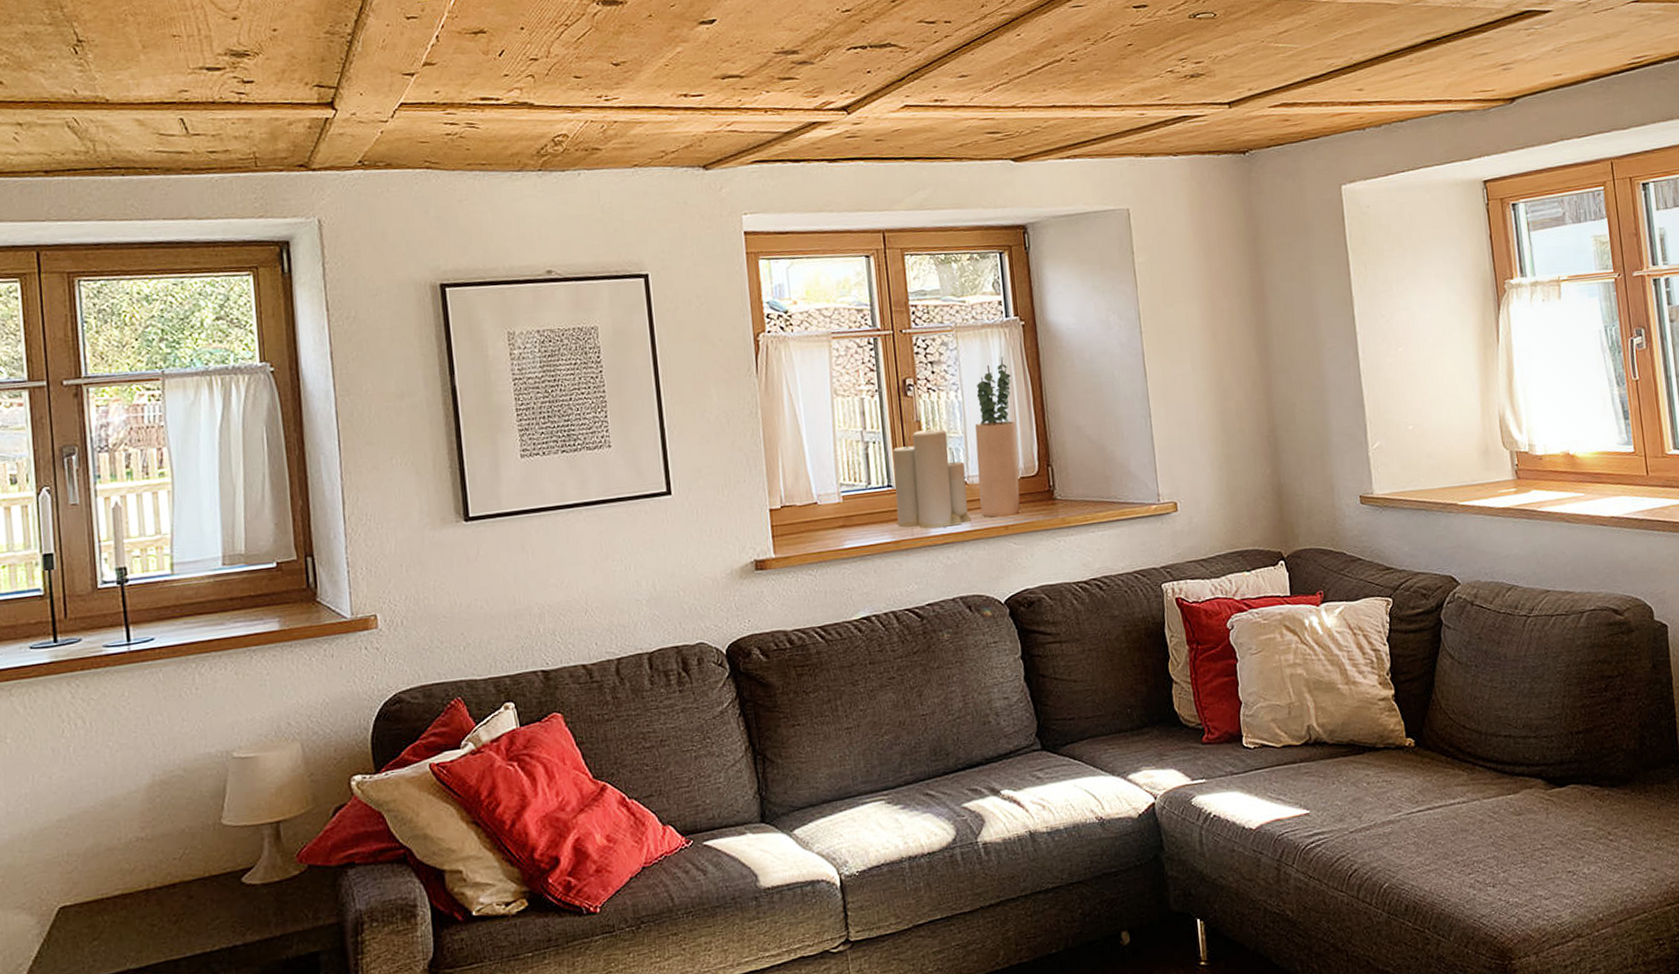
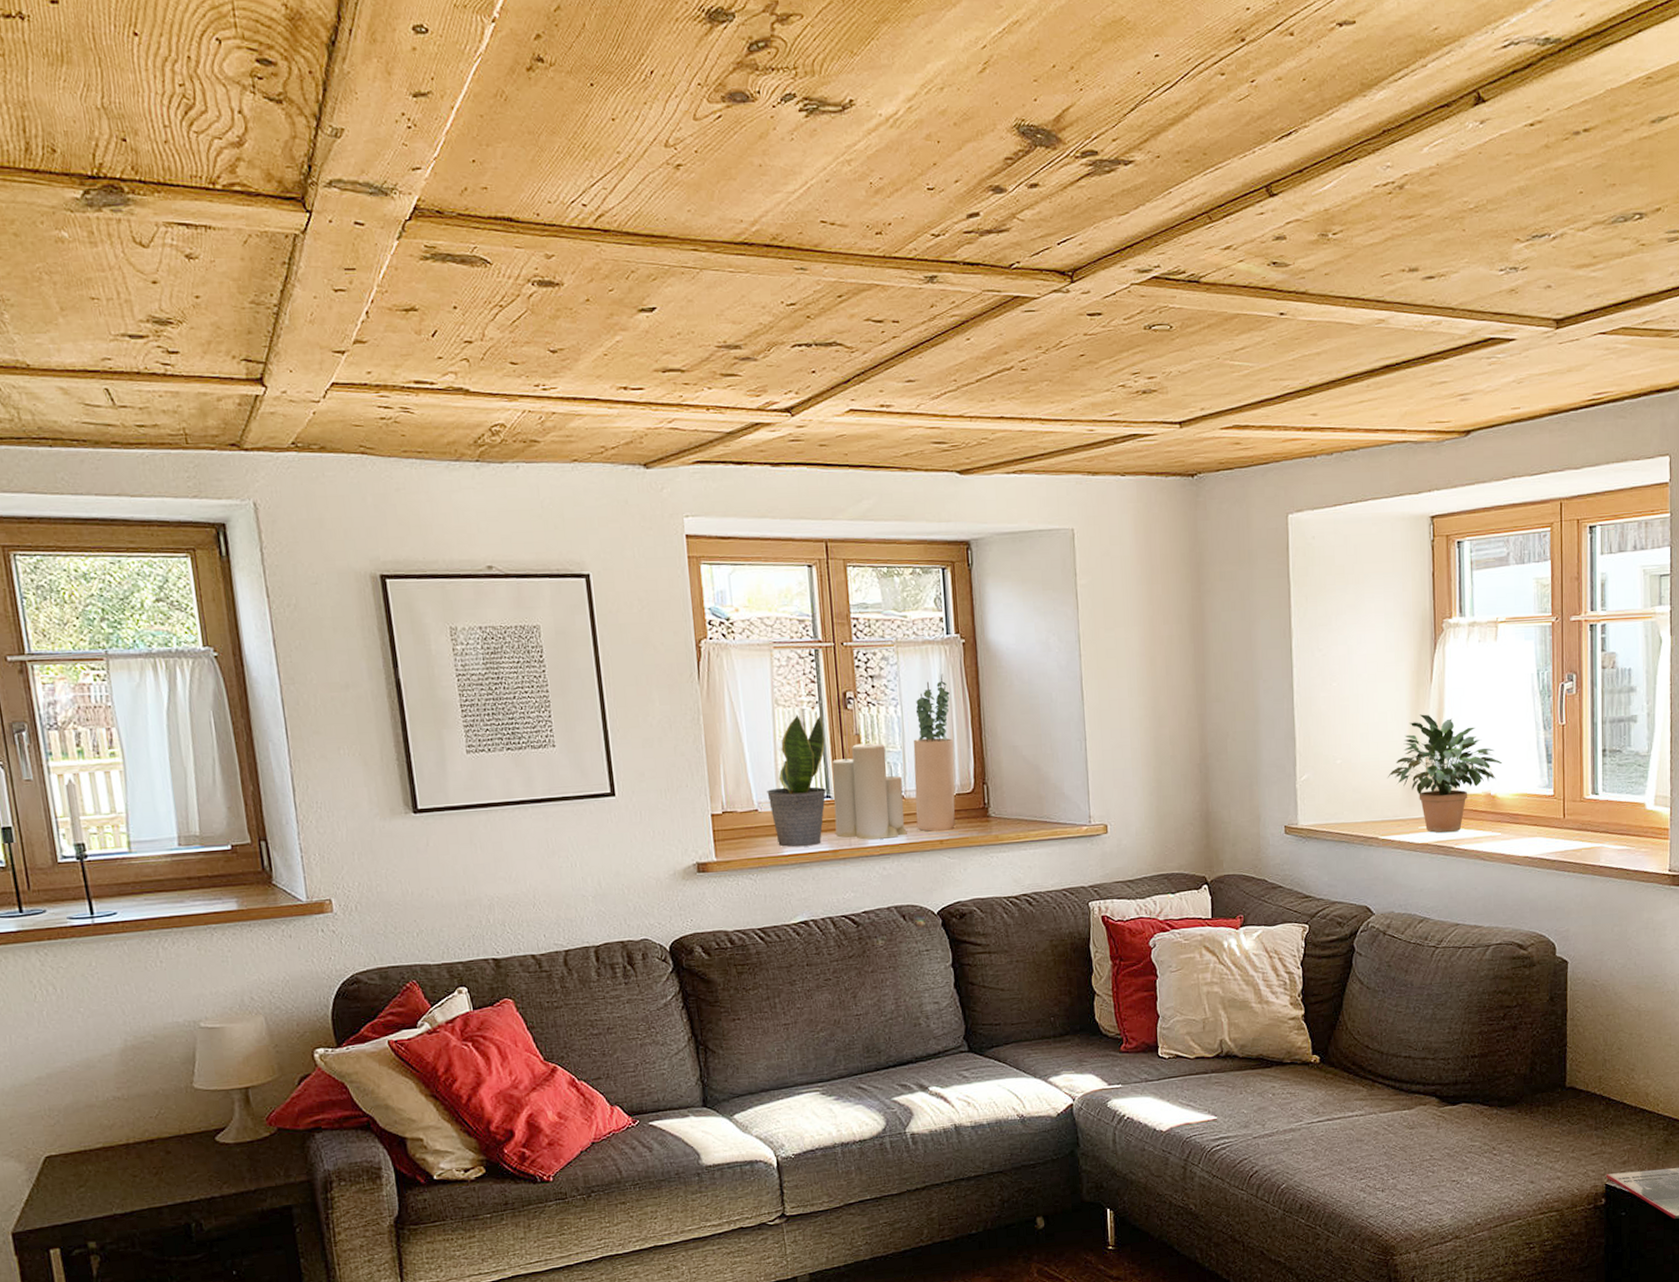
potted plant: none [826,404,887,540] -> present [767,714,826,848]
potted plant: none [1461,375,1579,497] -> present [1387,714,1503,833]

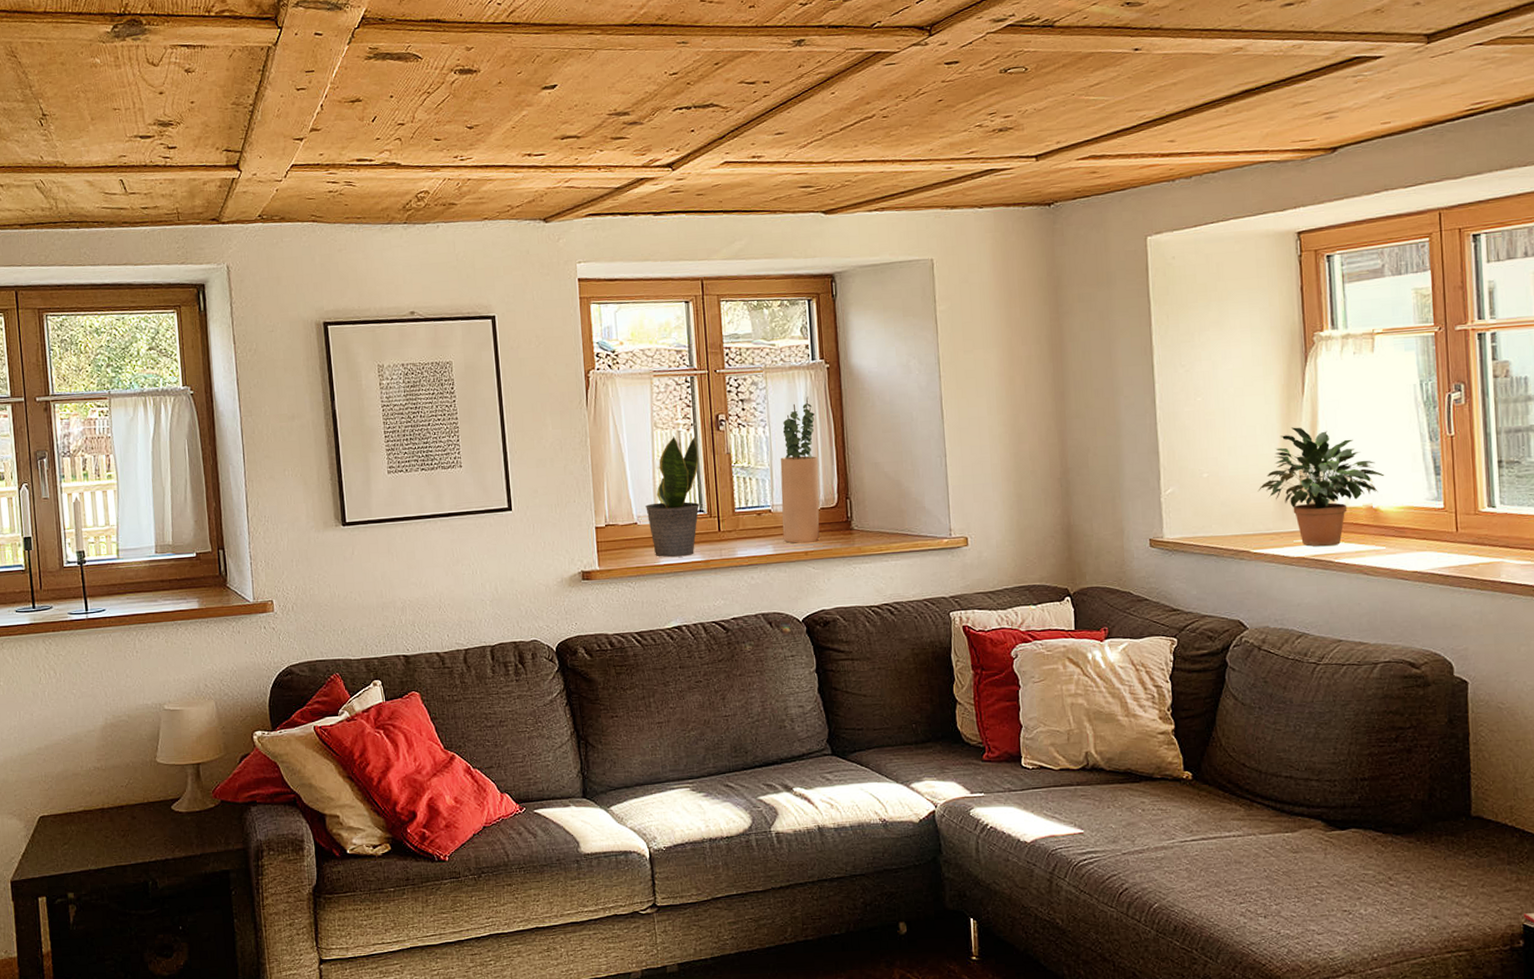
candle: present [831,733,907,840] -> none [704,452,774,551]

